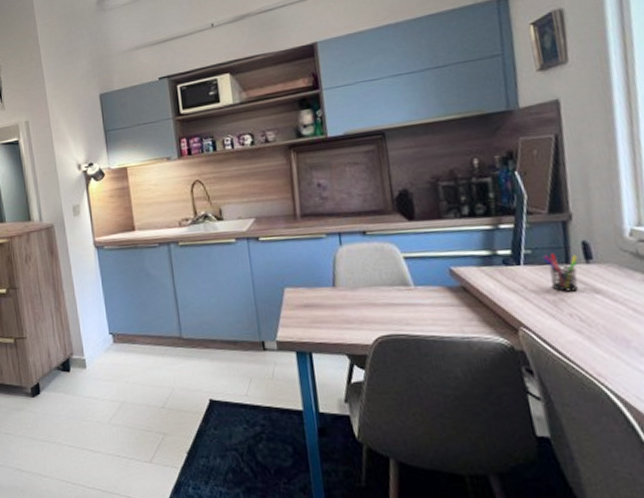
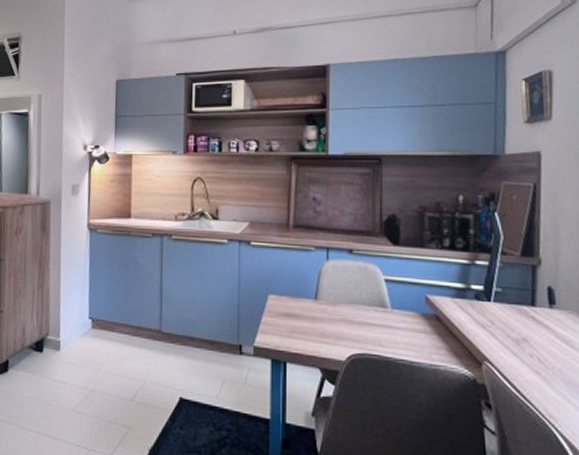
pen holder: present [542,253,578,292] -> none [511,294,543,333]

